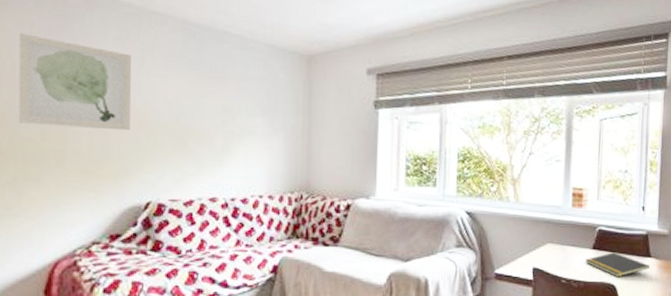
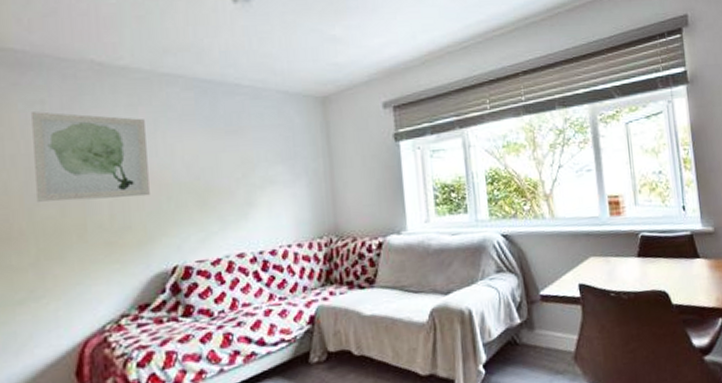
notepad: present [585,252,650,278] -> none [632,257,701,284]

